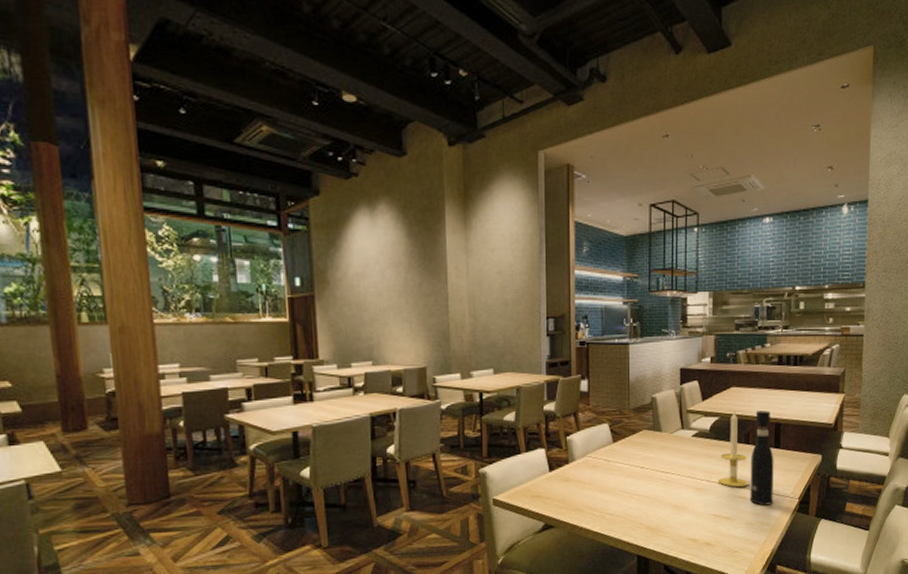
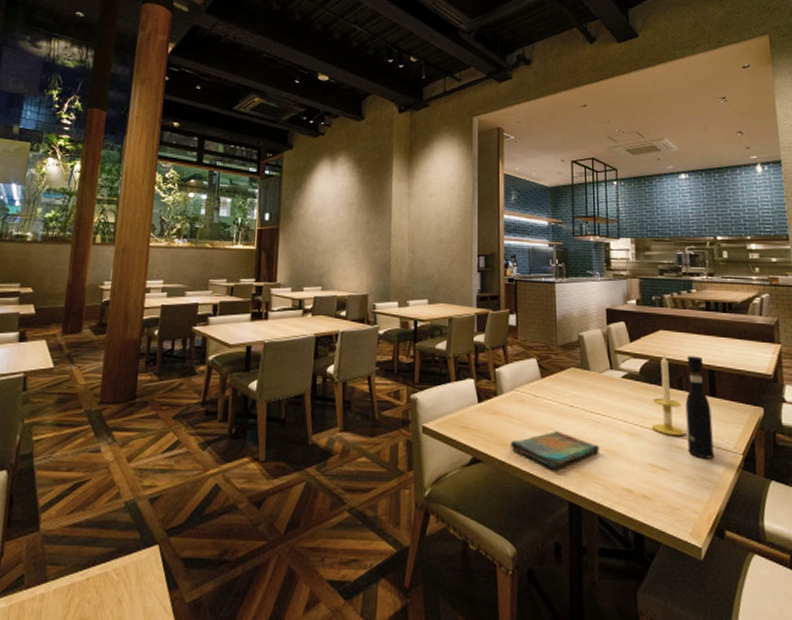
dish towel: none [581,492,668,527] -> present [510,431,599,468]

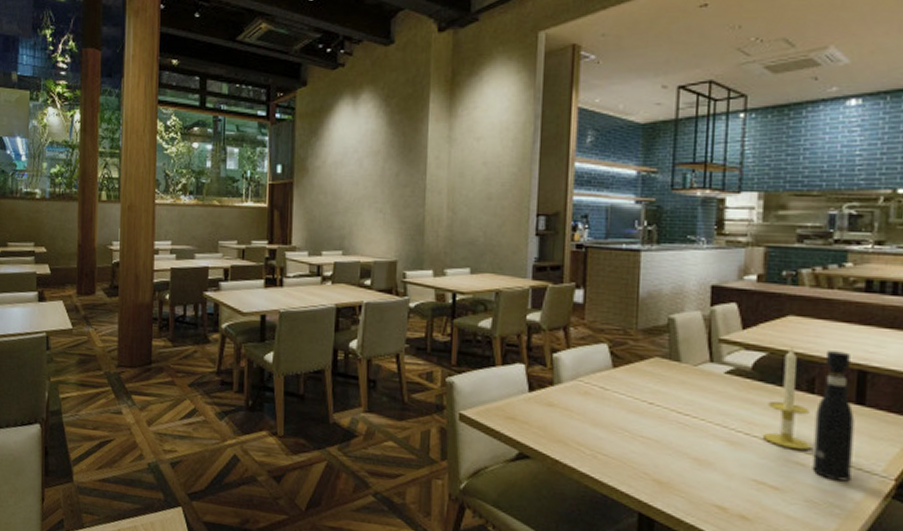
dish towel: present [510,431,599,468] -> none [566,431,685,473]

